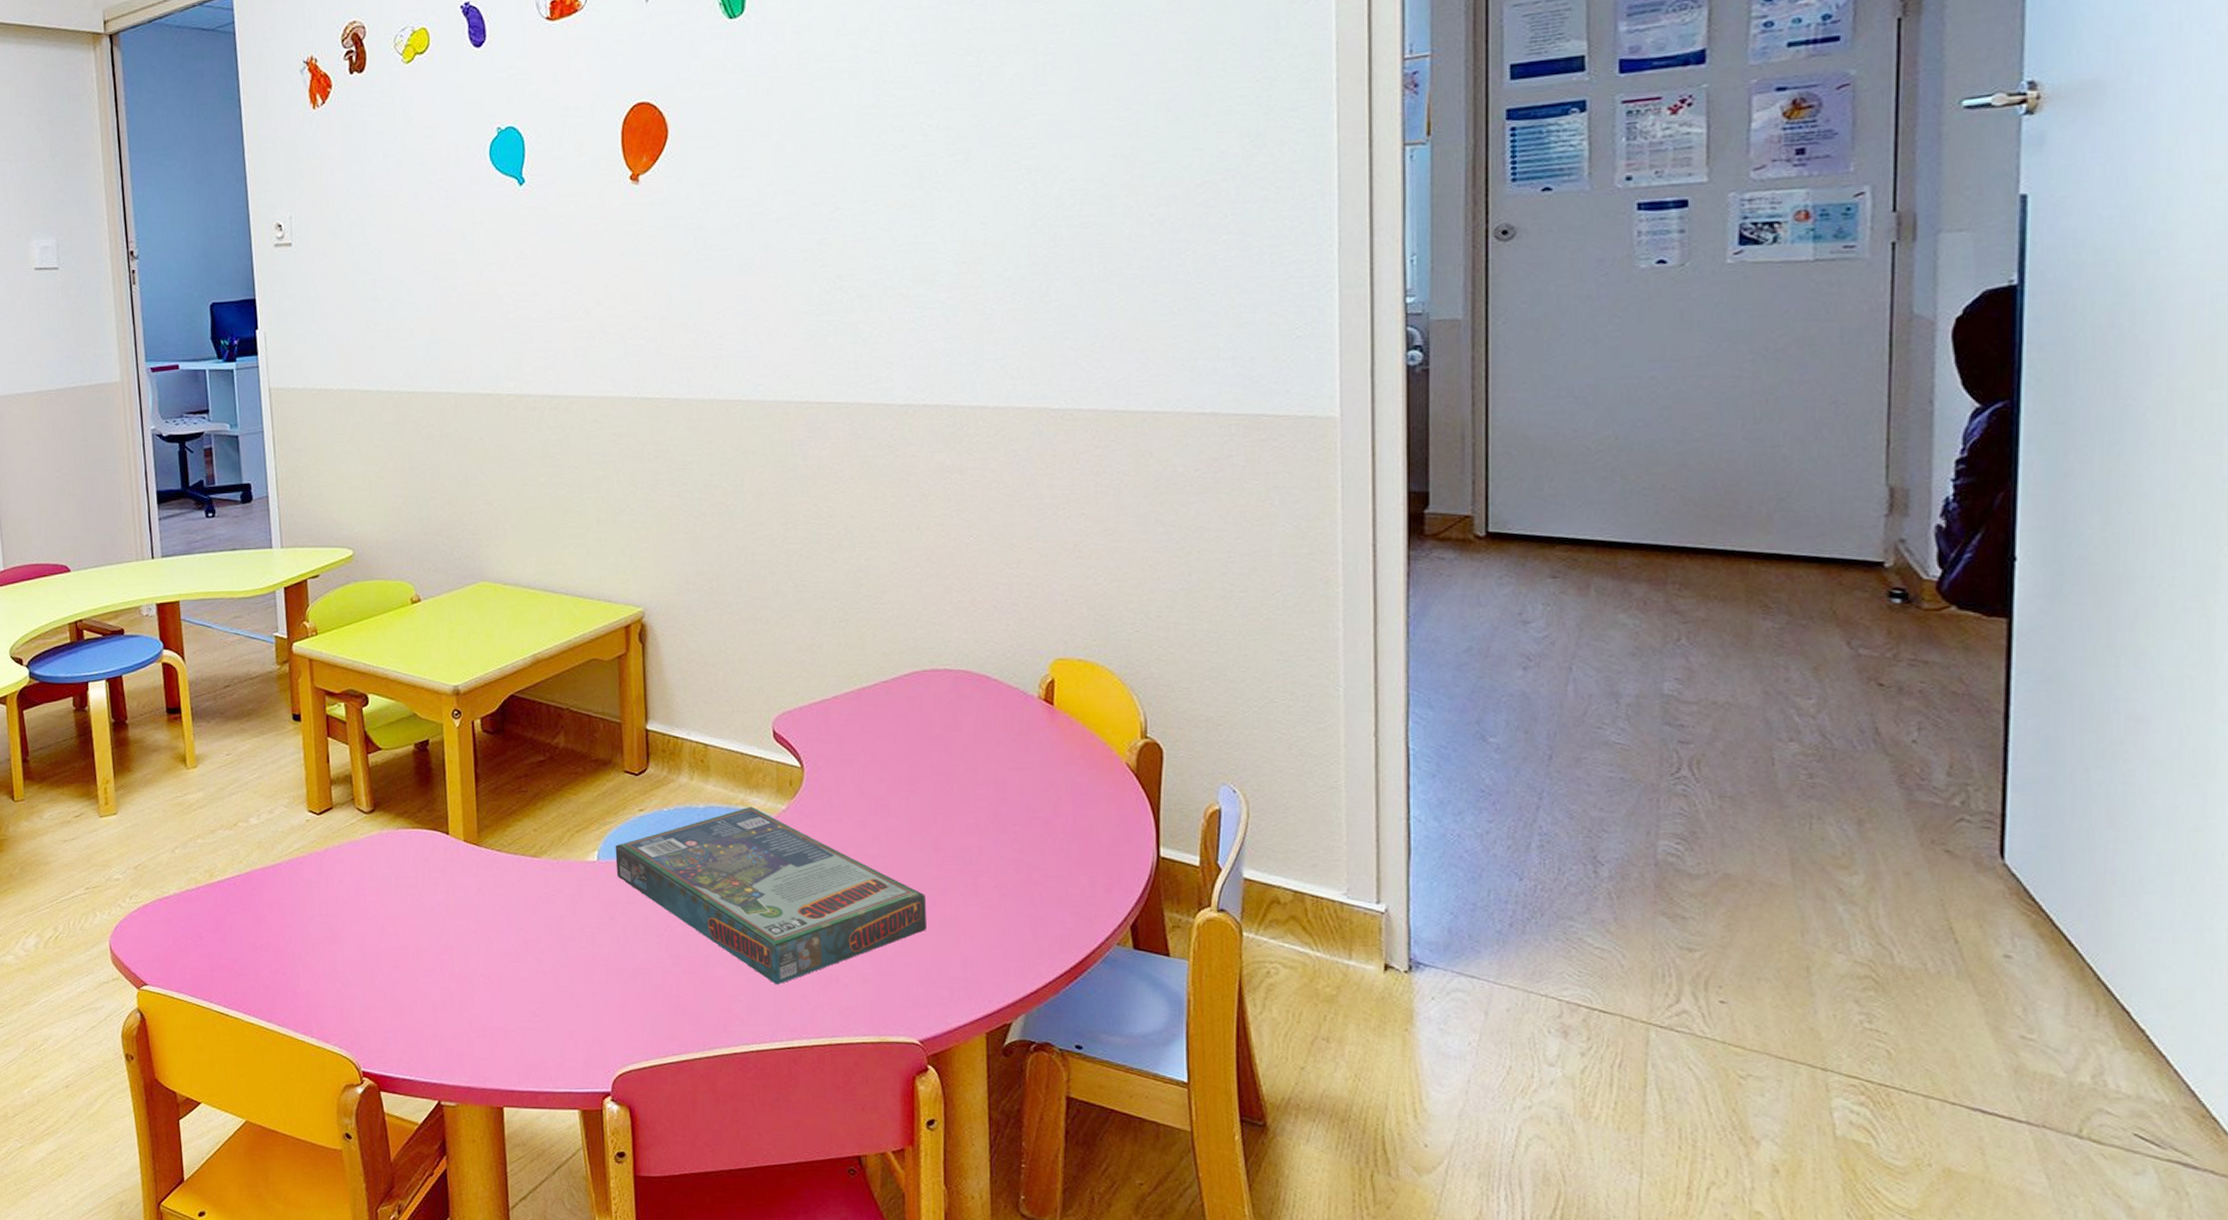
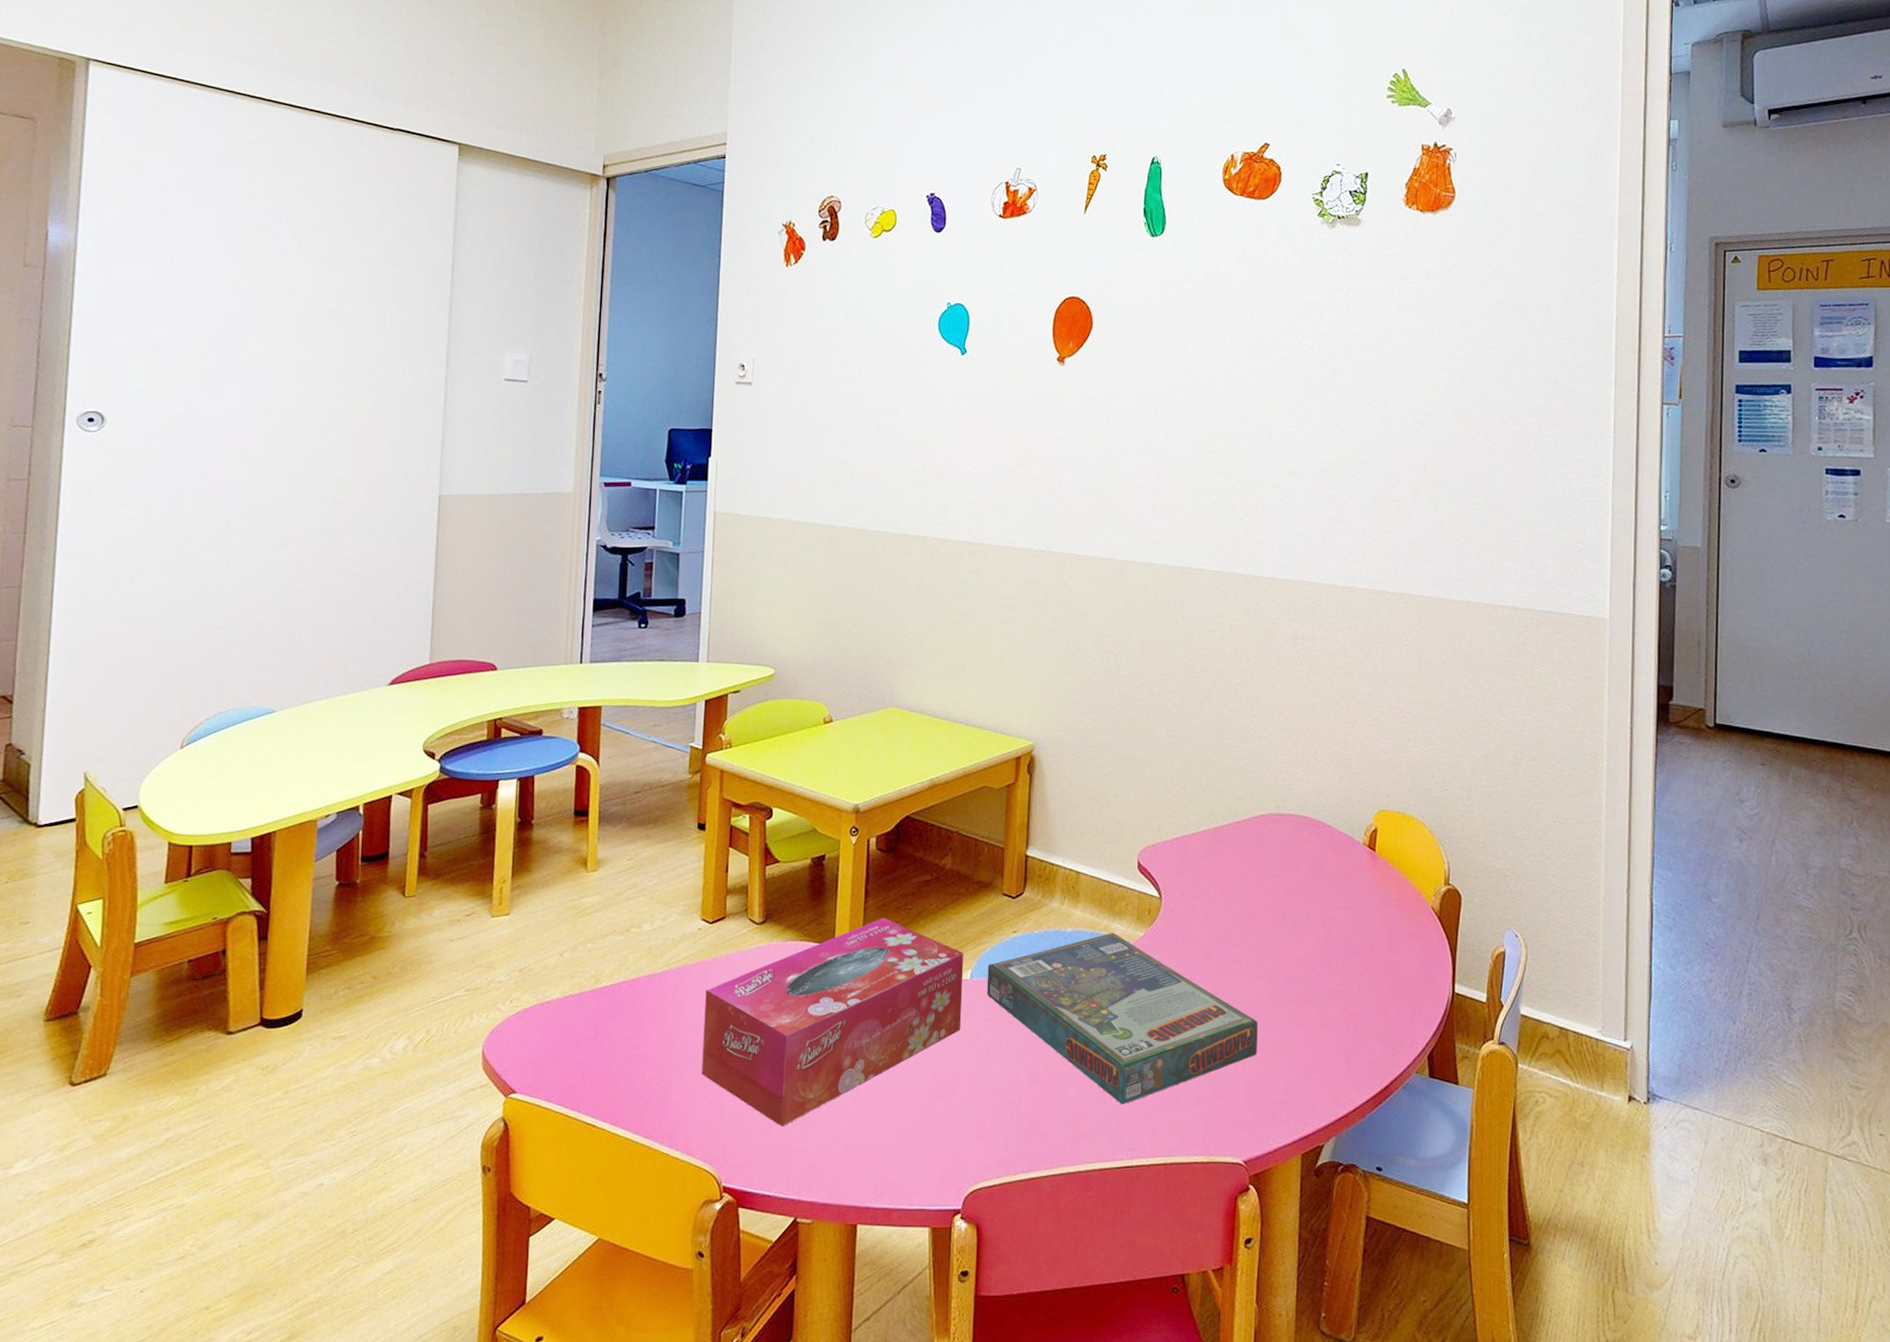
tissue box: none [321,801,593,1013] -> present [702,917,964,1127]

